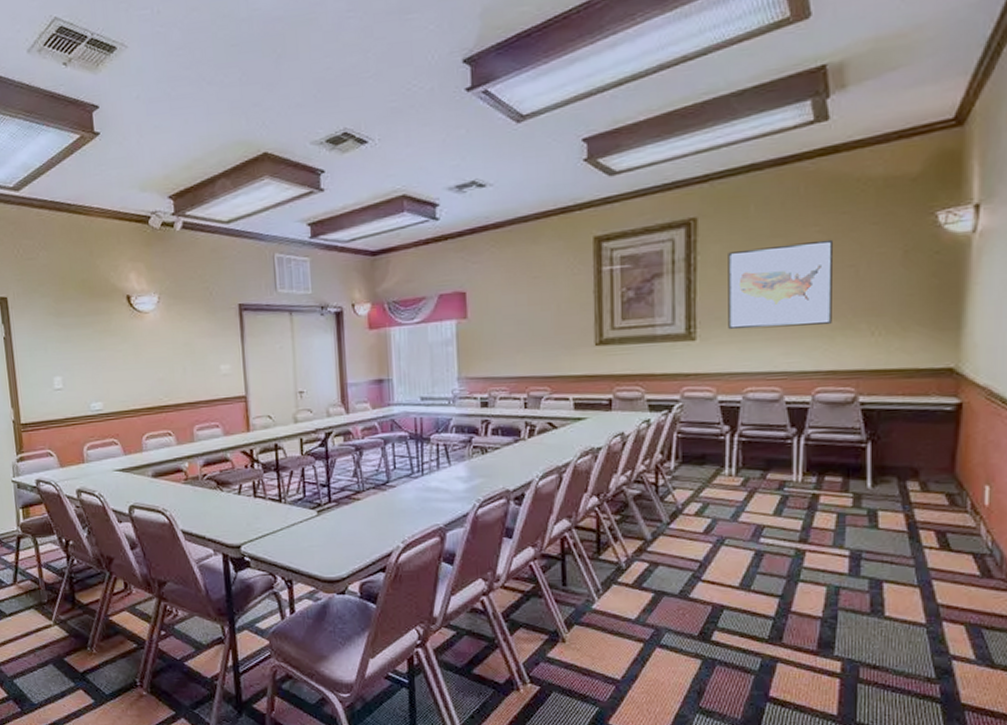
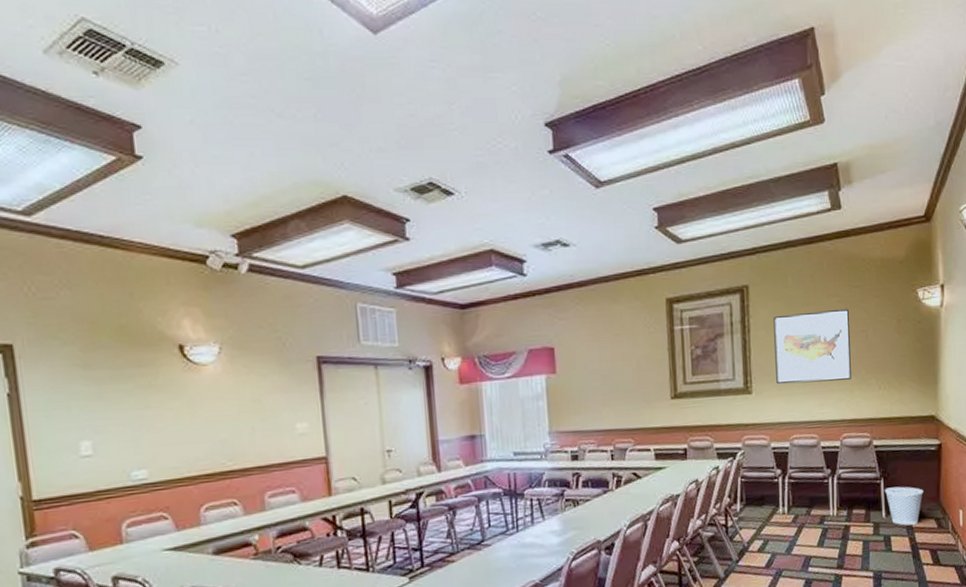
wastebasket: none [873,452,930,500] -> present [885,486,923,526]

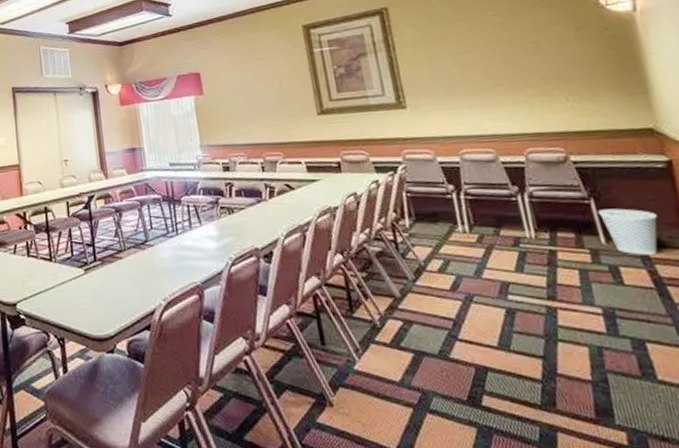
wall art: present [773,308,851,384] -> none [420,20,527,99]

